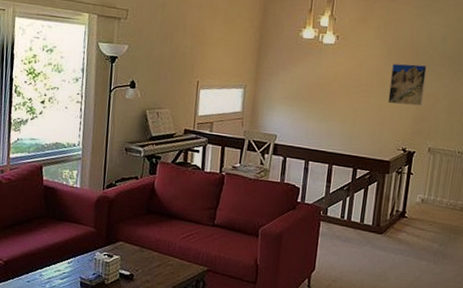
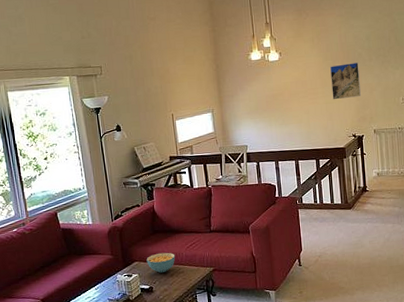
cereal bowl: none [133,237,167,261] -> present [146,252,176,273]

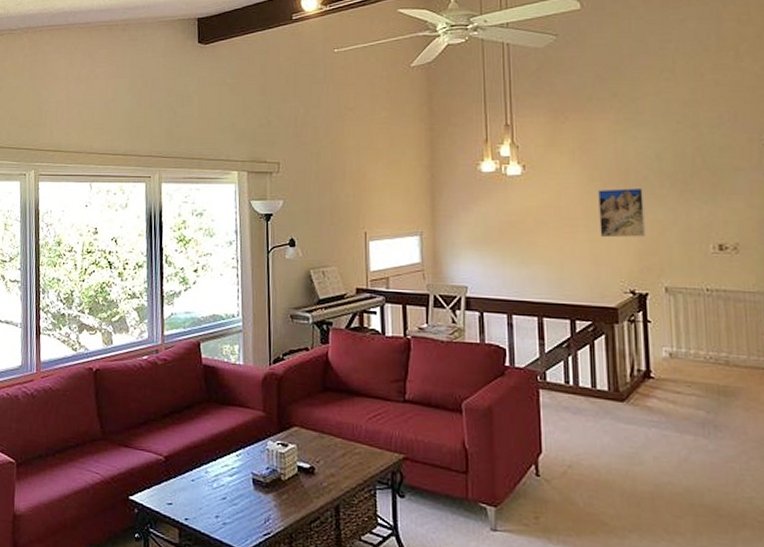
cereal bowl: present [146,252,176,273] -> none [310,420,351,449]

